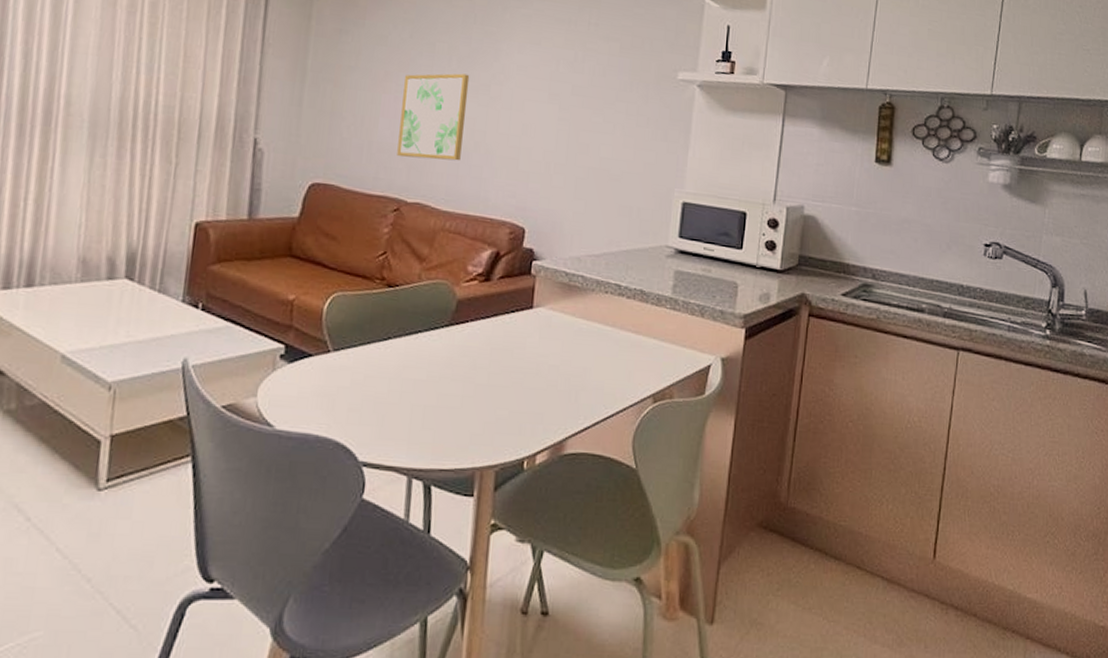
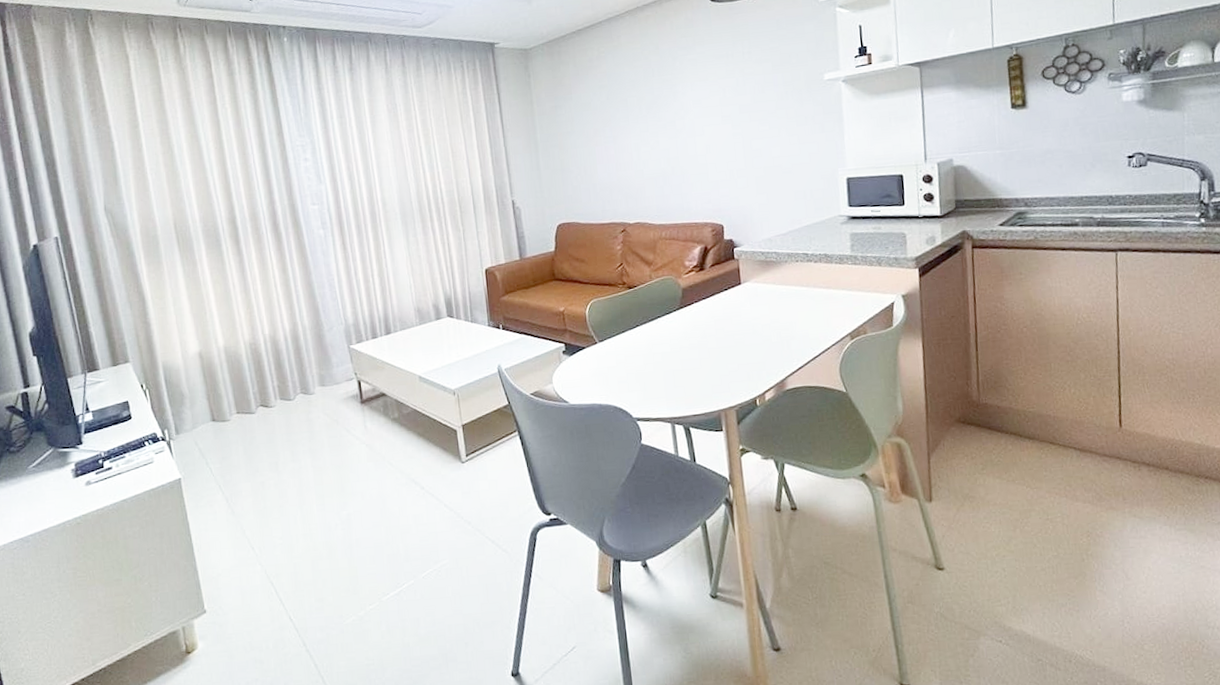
wall art: present [397,73,470,161] -> none [610,117,663,190]

